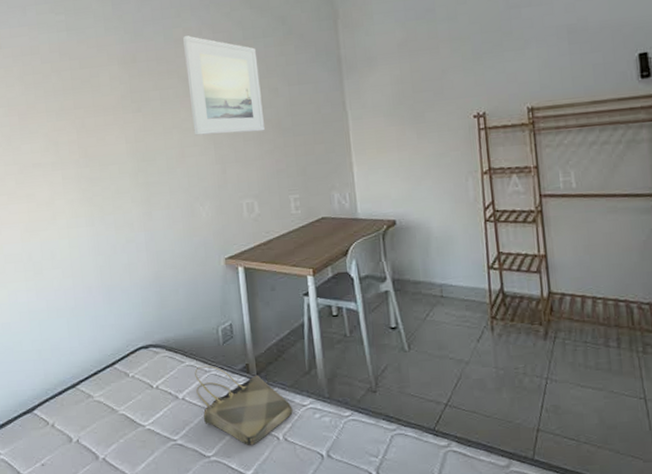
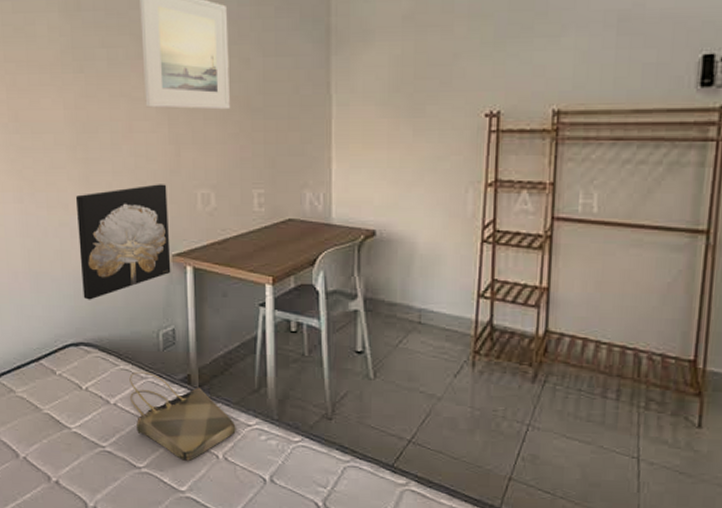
wall art: none [139,198,225,306] -> present [75,184,171,300]

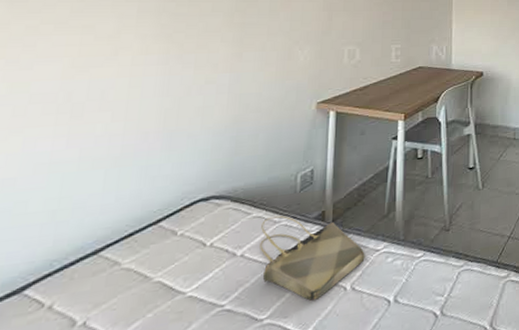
wall art: present [75,184,171,300] -> none [221,43,318,153]

